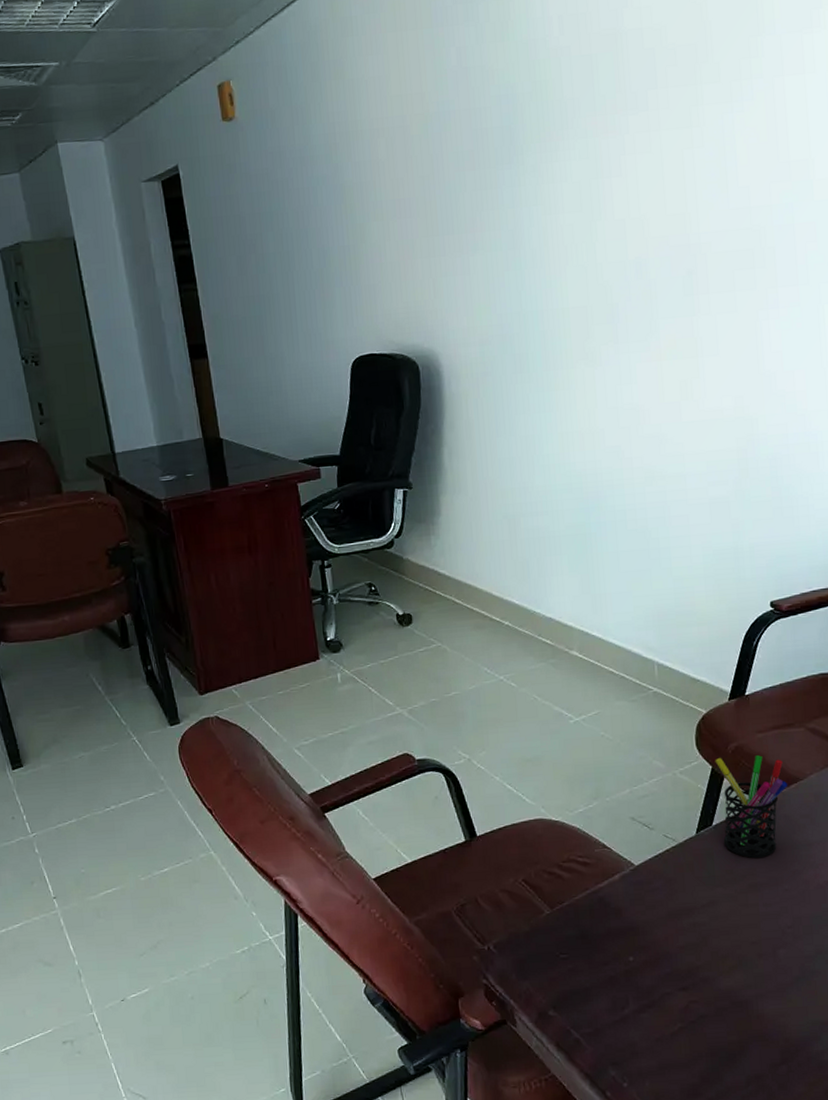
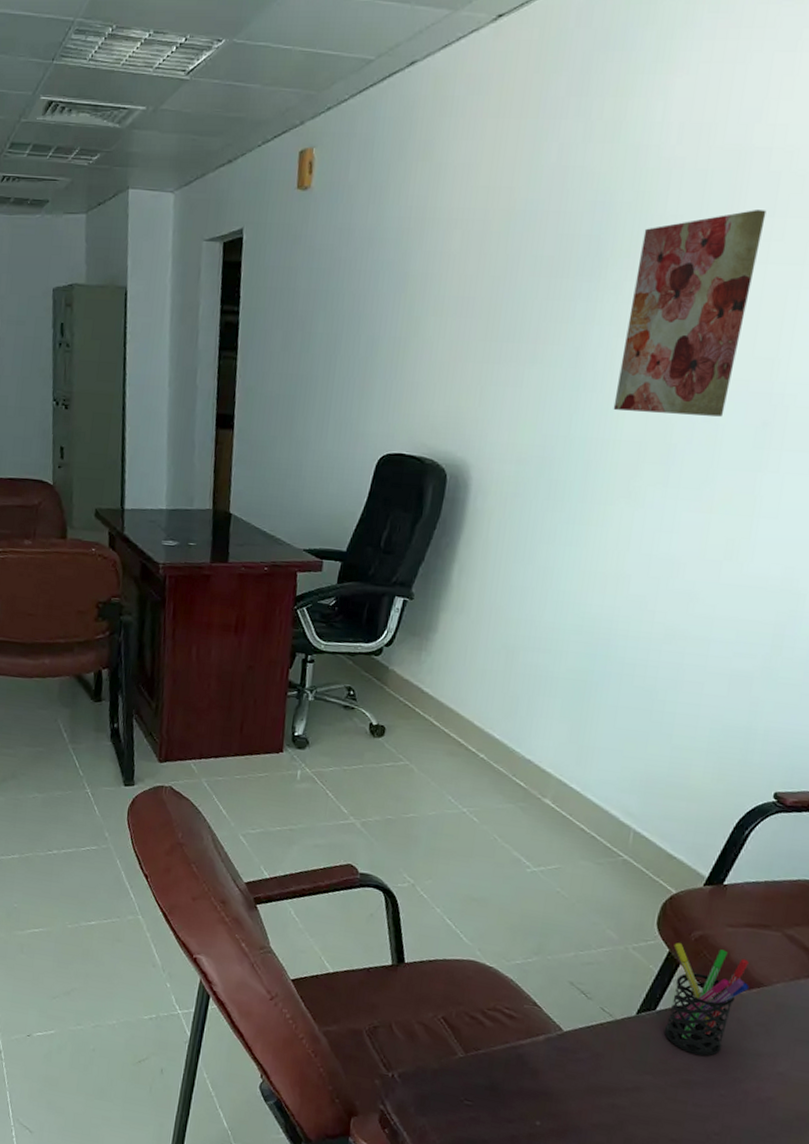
wall art: none [548,83,653,281] -> present [613,210,767,417]

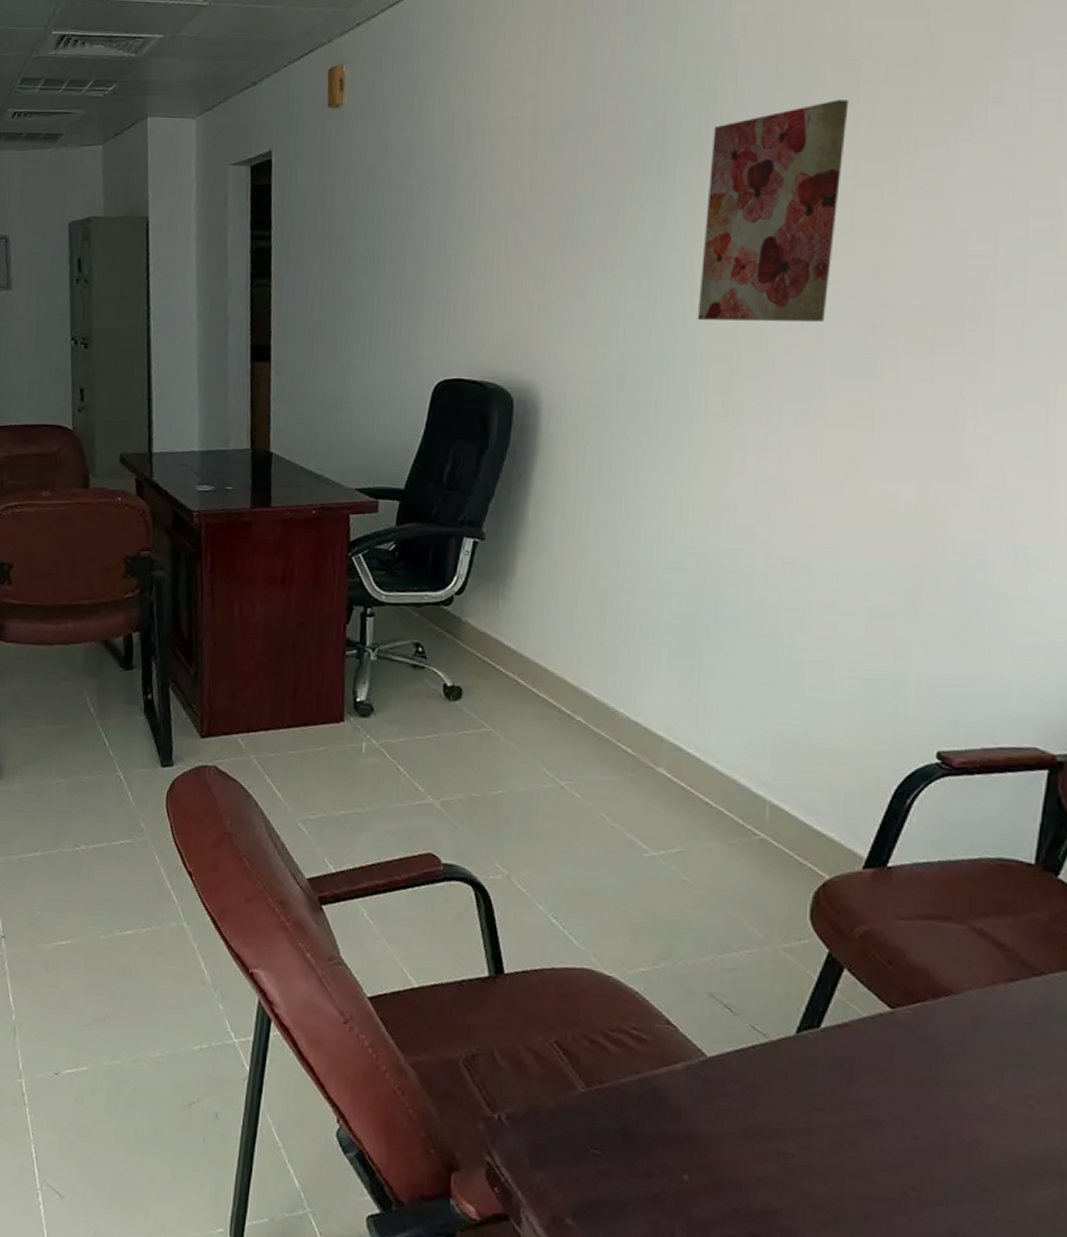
pen holder: present [664,942,750,1056] -> none [833,941,935,1086]

